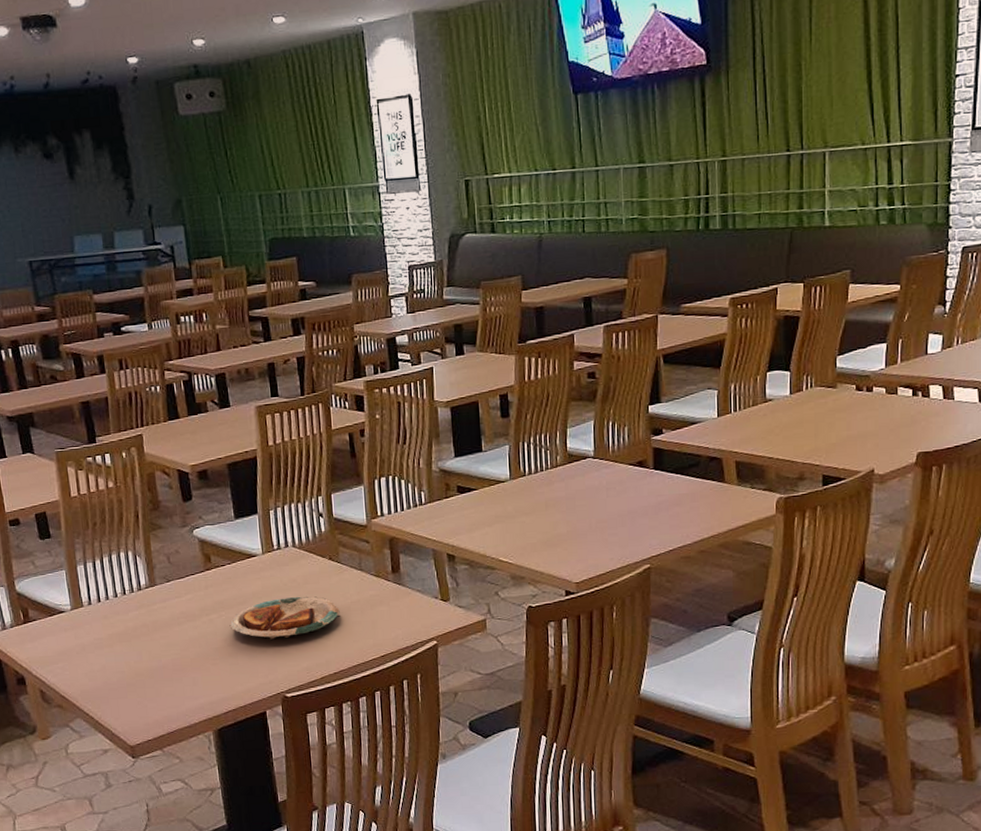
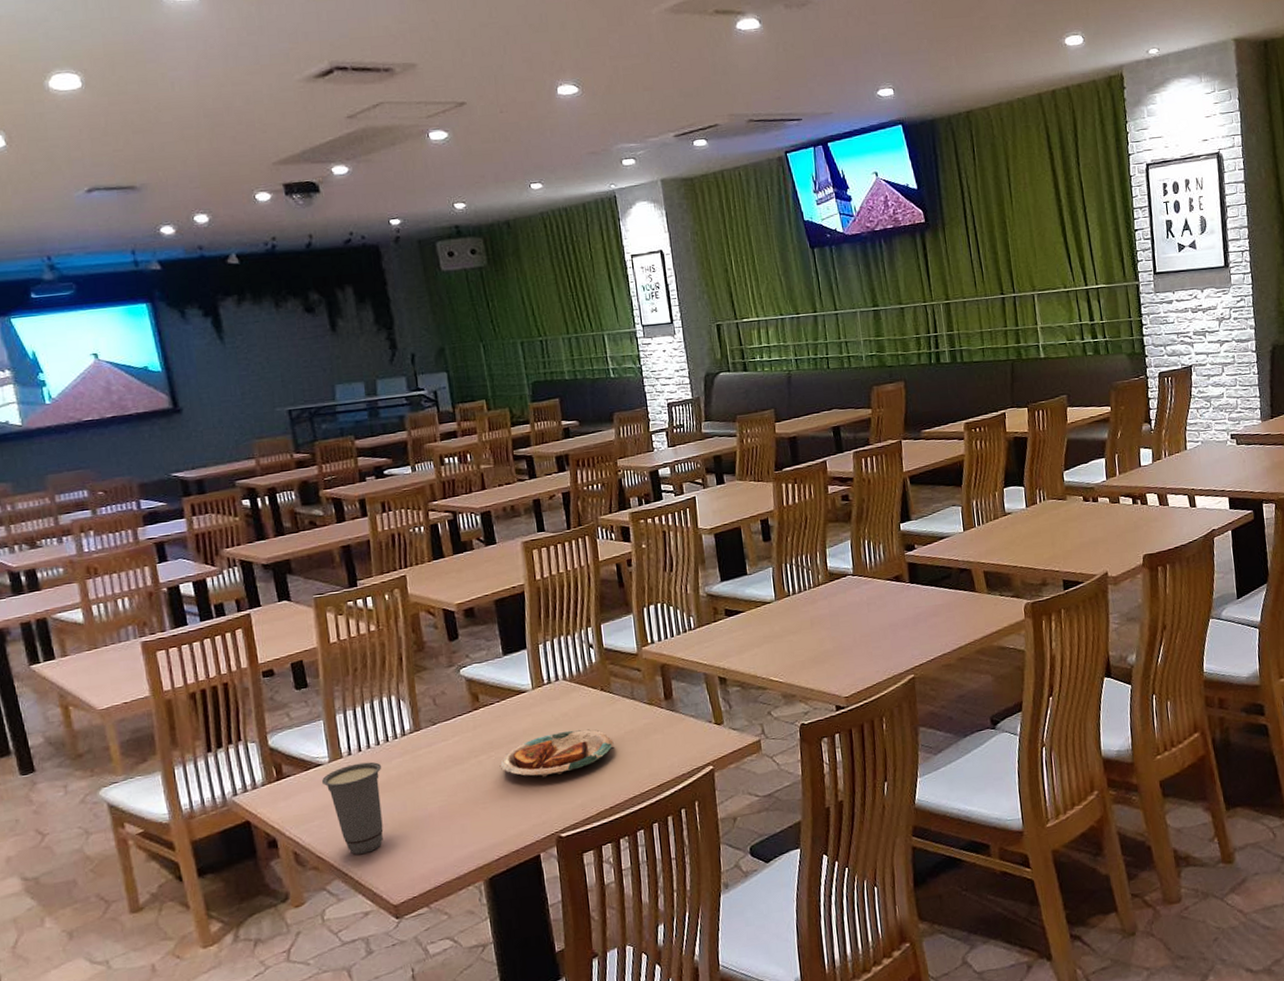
cup: none [64,612,121,697] -> present [321,762,384,855]

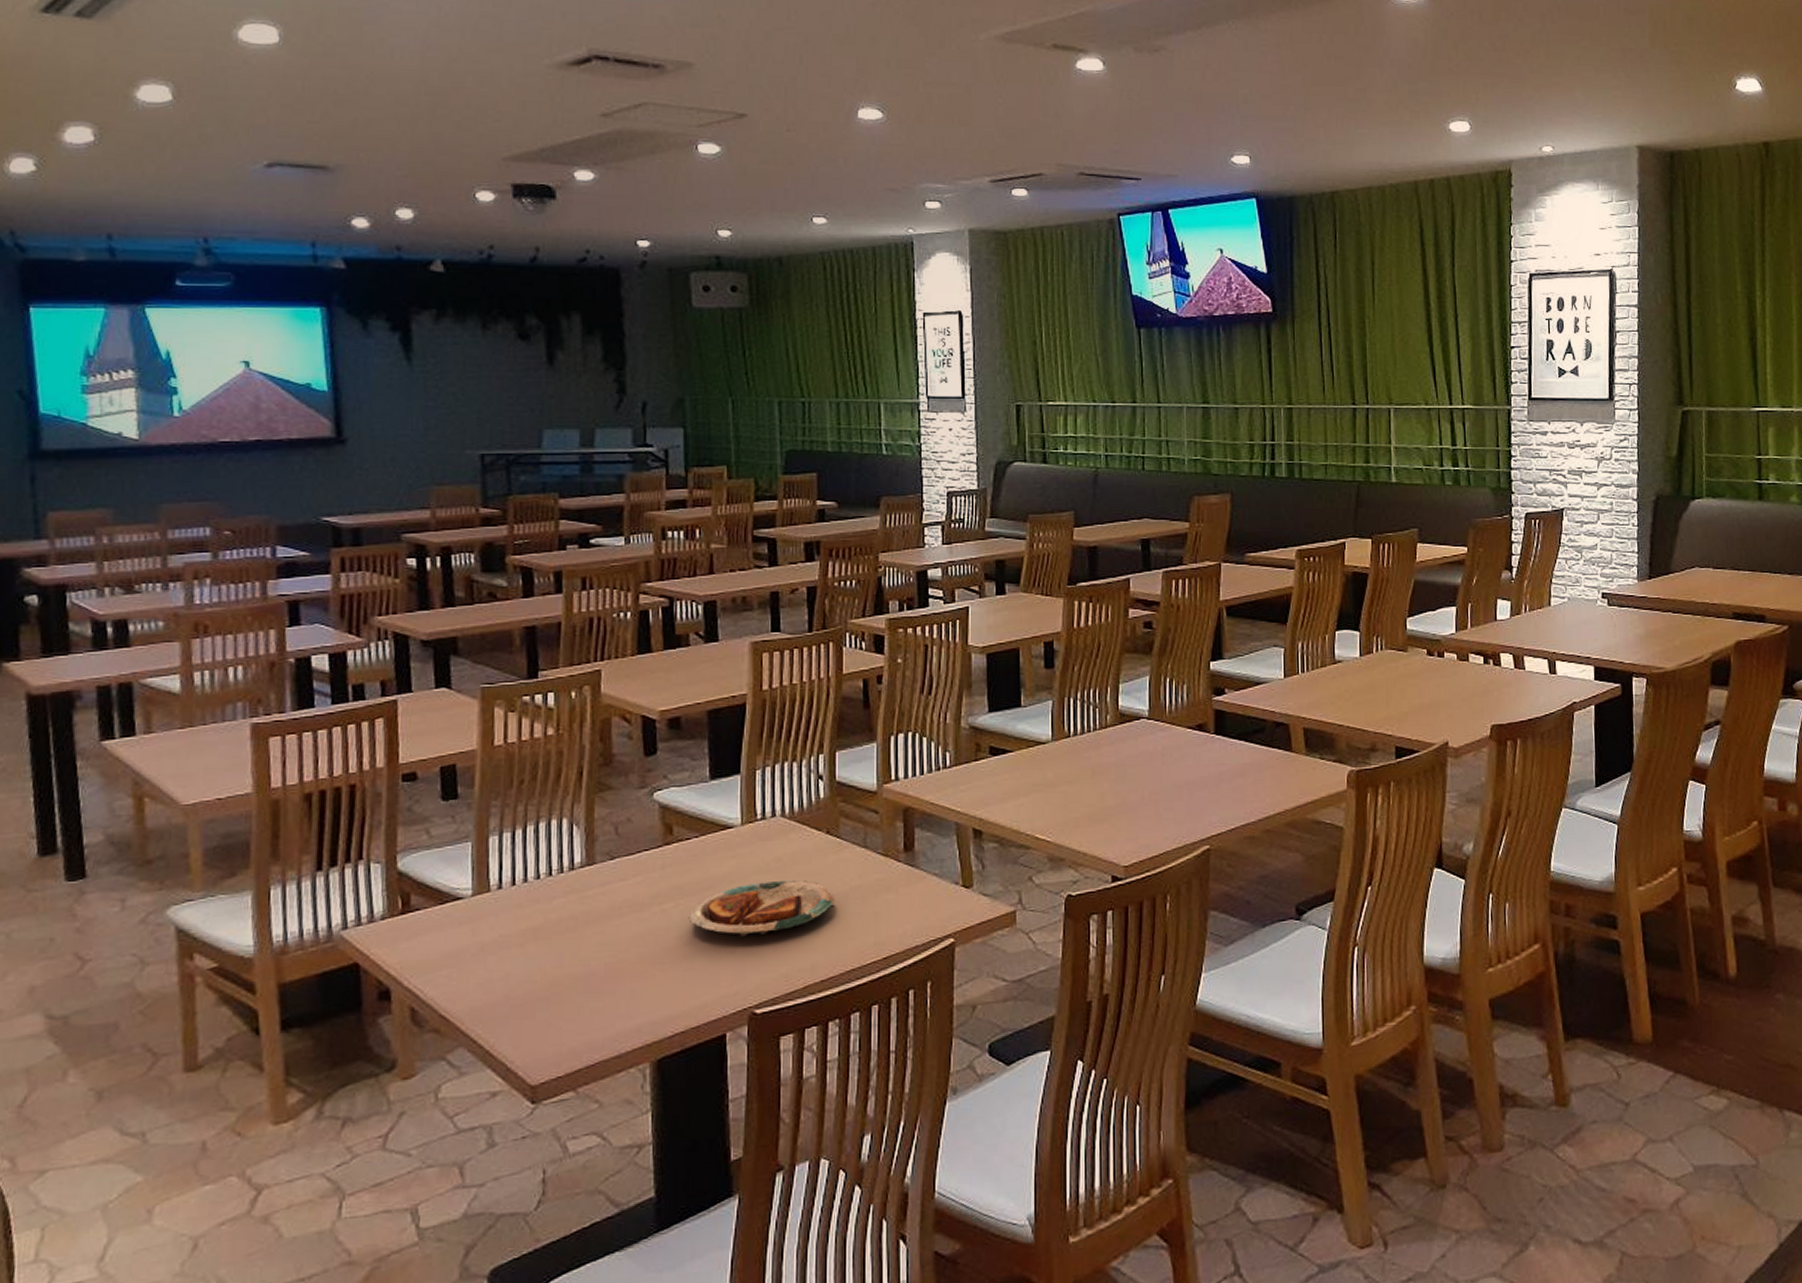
cup: present [321,762,384,855] -> none [458,899,539,1017]

